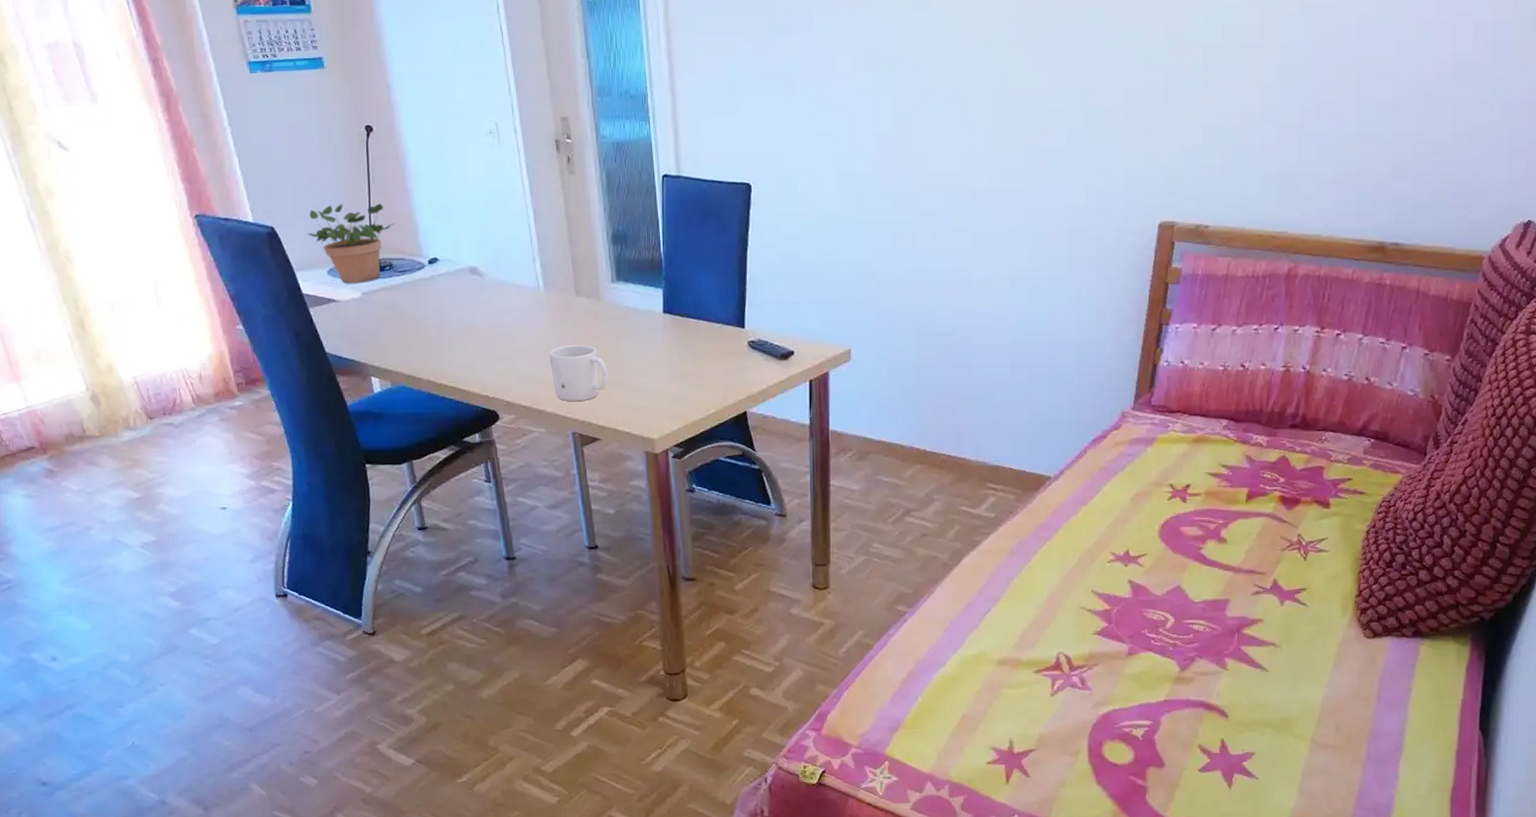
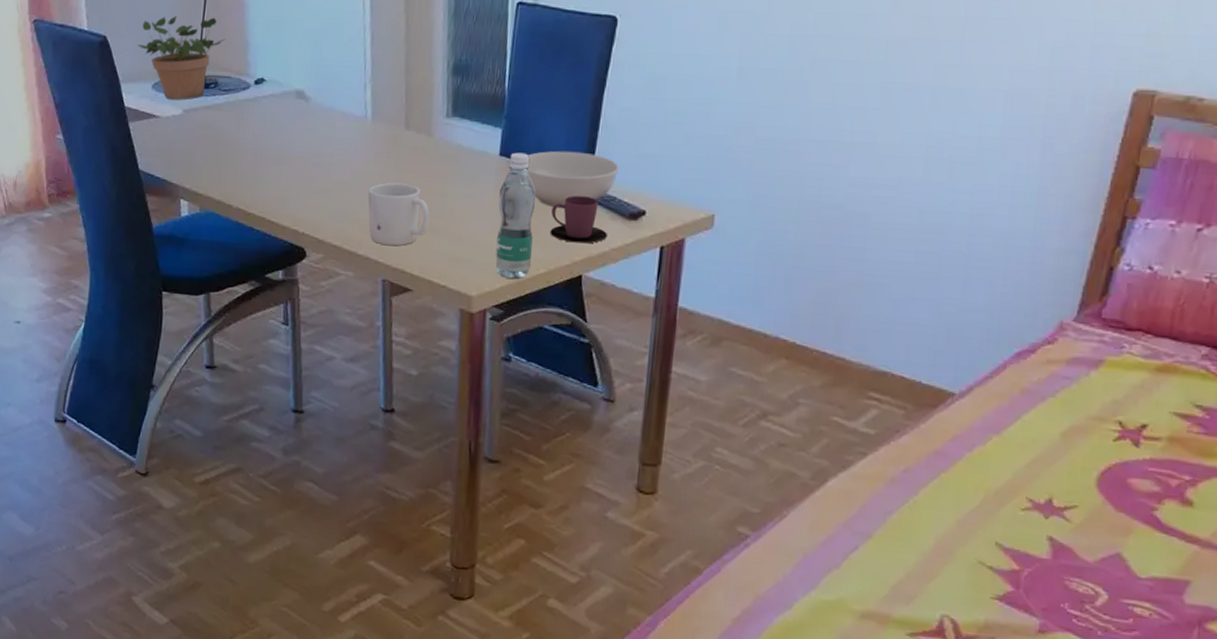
bottle: none [667,309,702,421] -> present [495,152,536,280]
bowl: none [688,304,768,354] -> present [526,150,620,207]
cup: none [714,343,764,384] -> present [550,195,607,244]

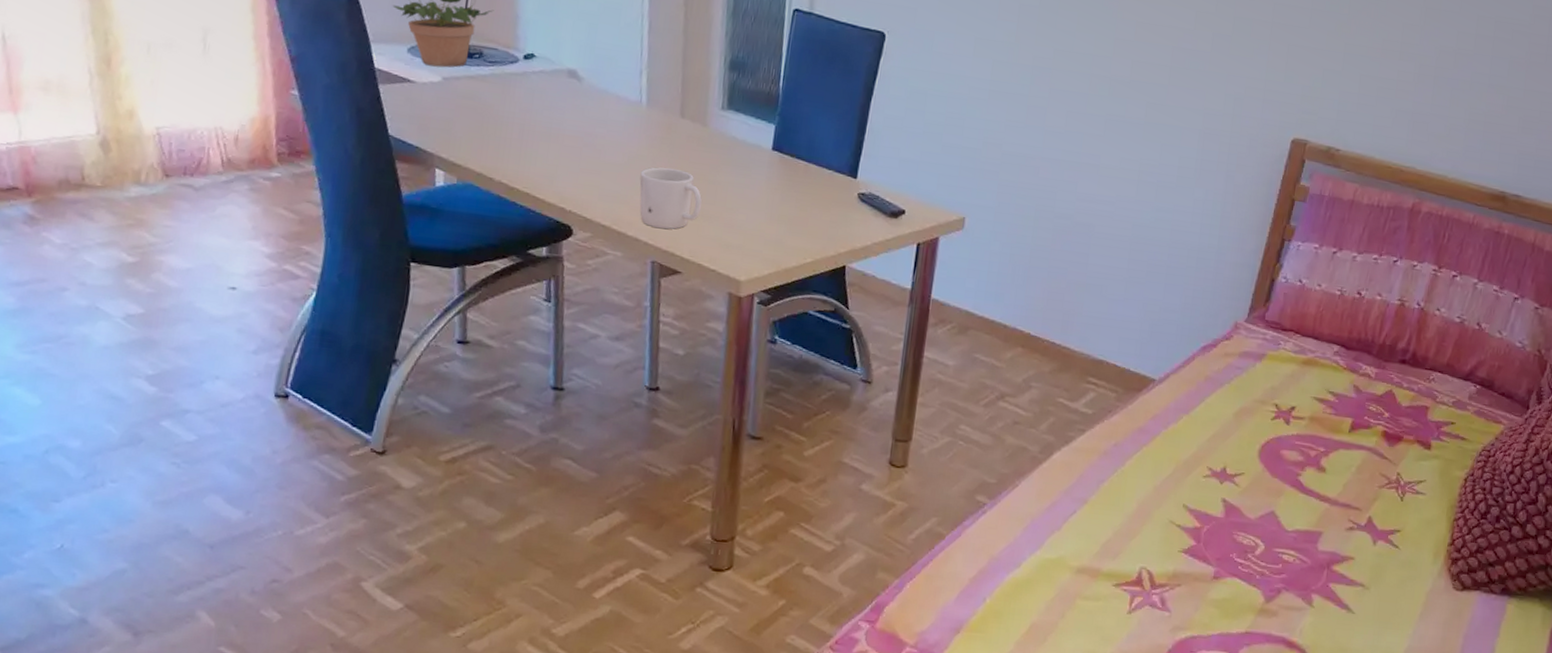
bottle: present [495,152,536,280] -> none [764,148,805,267]
bowl: present [526,150,620,207] -> none [797,149,884,202]
cup: present [550,195,607,244] -> none [817,192,870,237]

